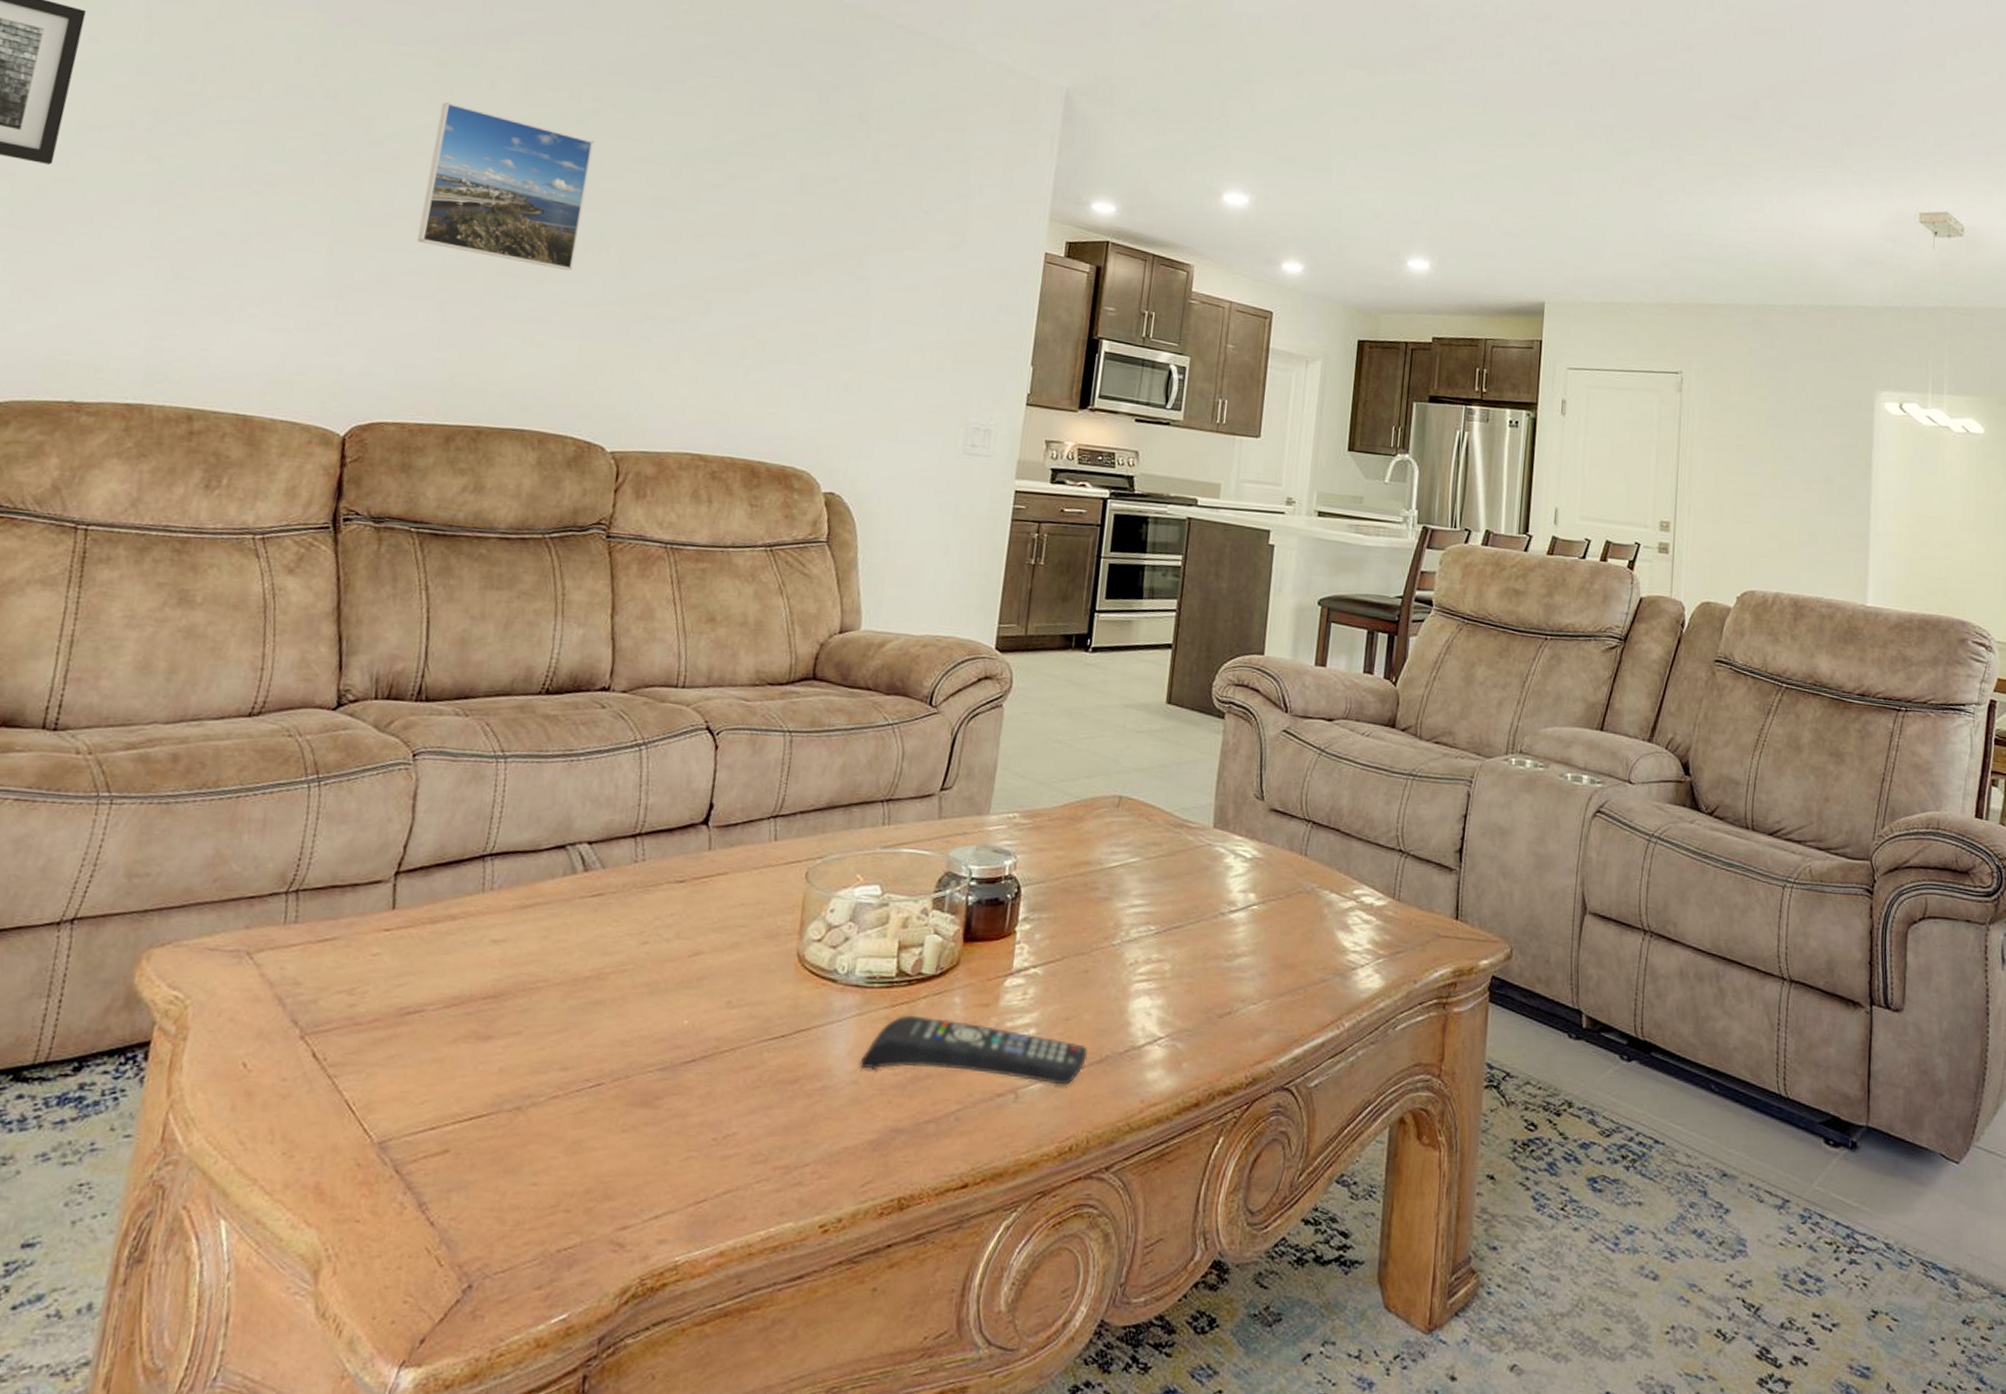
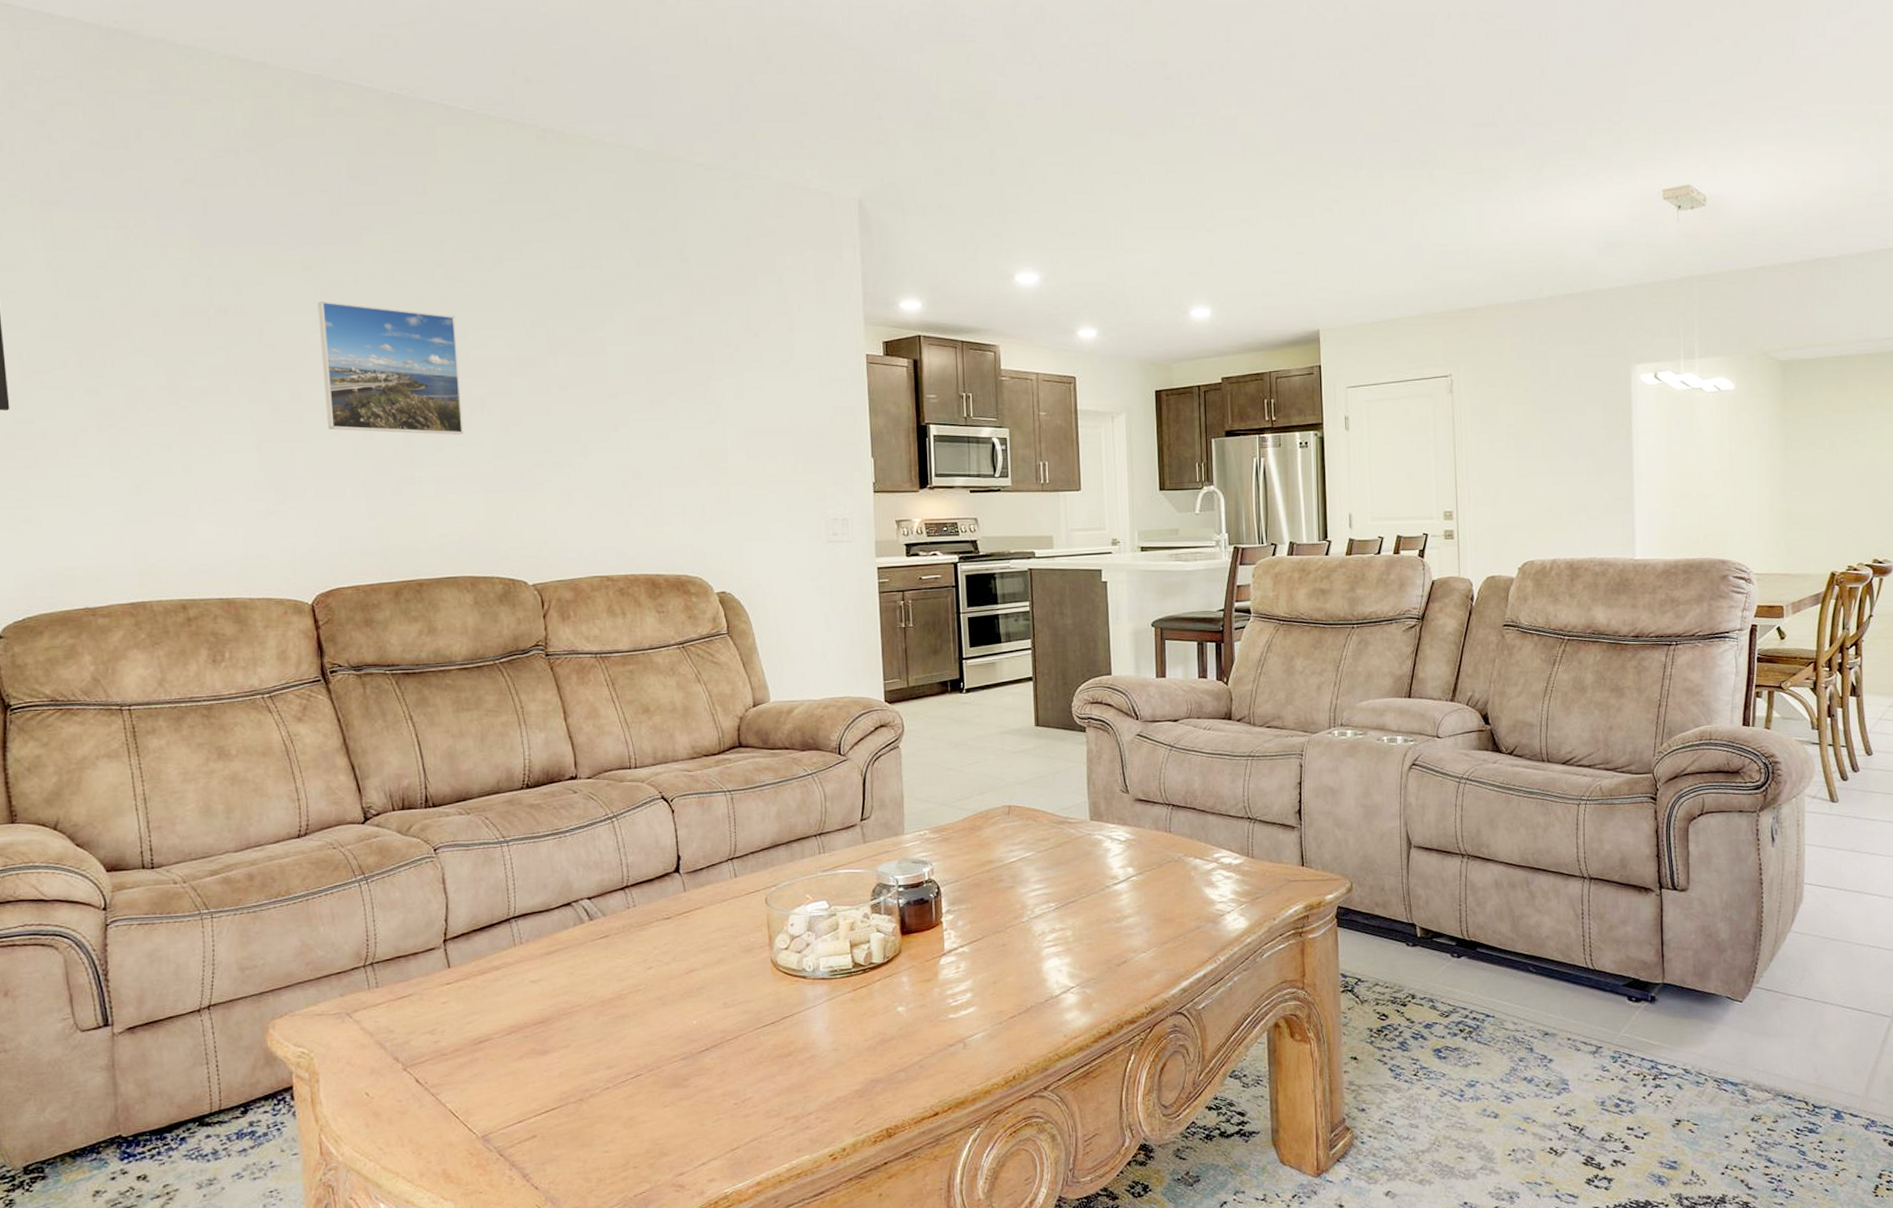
remote control: present [859,1015,1087,1086] -> none [836,995,1015,1039]

